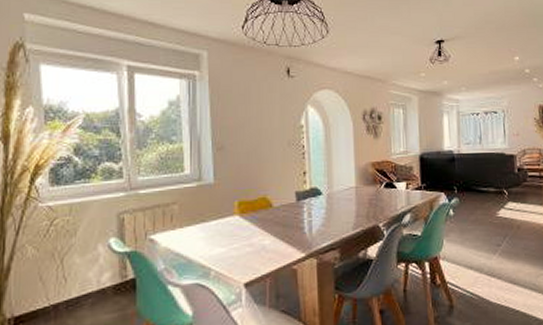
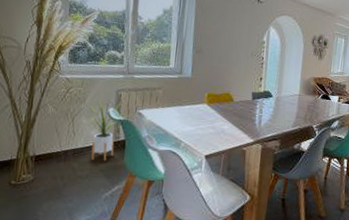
house plant: none [81,225,127,312] -> present [88,98,121,161]

